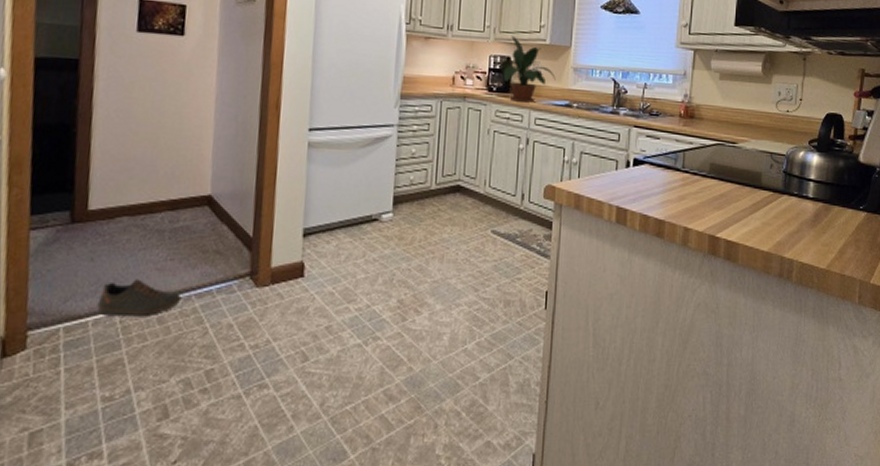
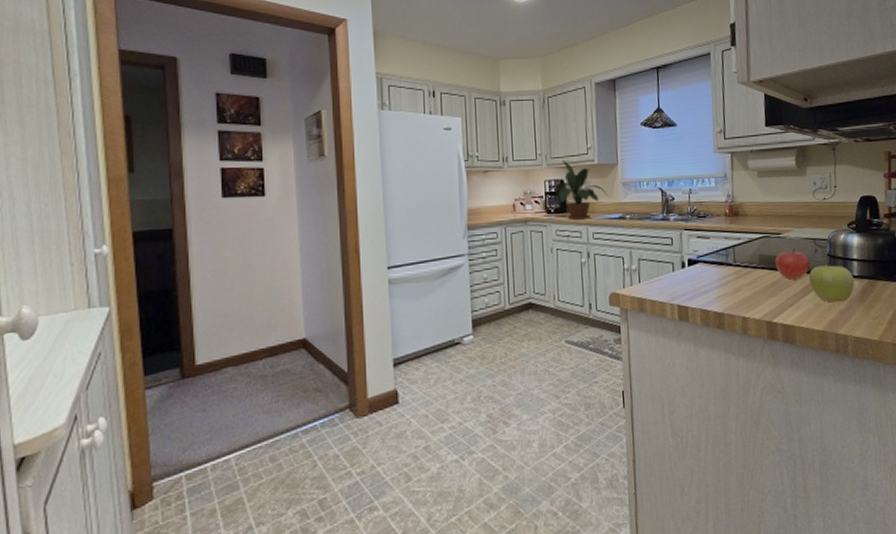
shoe: present [97,279,182,317] -> none [213,422,290,460]
fruit: none [727,161,763,194] -> present [775,249,810,280]
fruit: none [761,181,809,224] -> present [809,264,855,302]

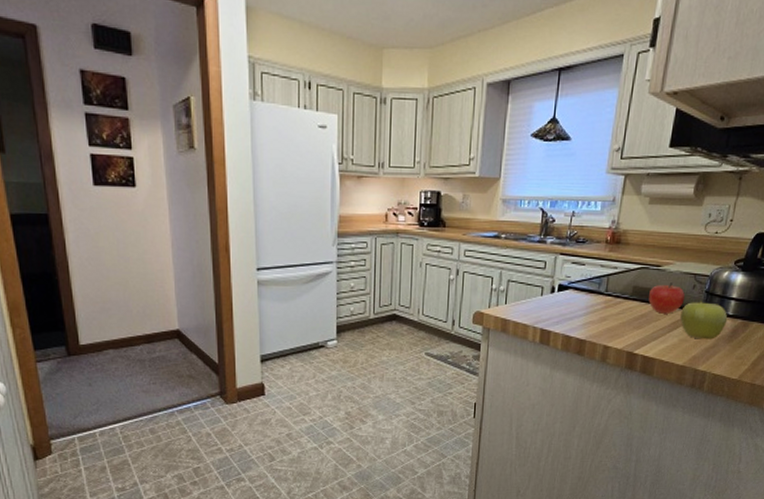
potted plant: present [551,159,607,220] -> none [426,169,485,235]

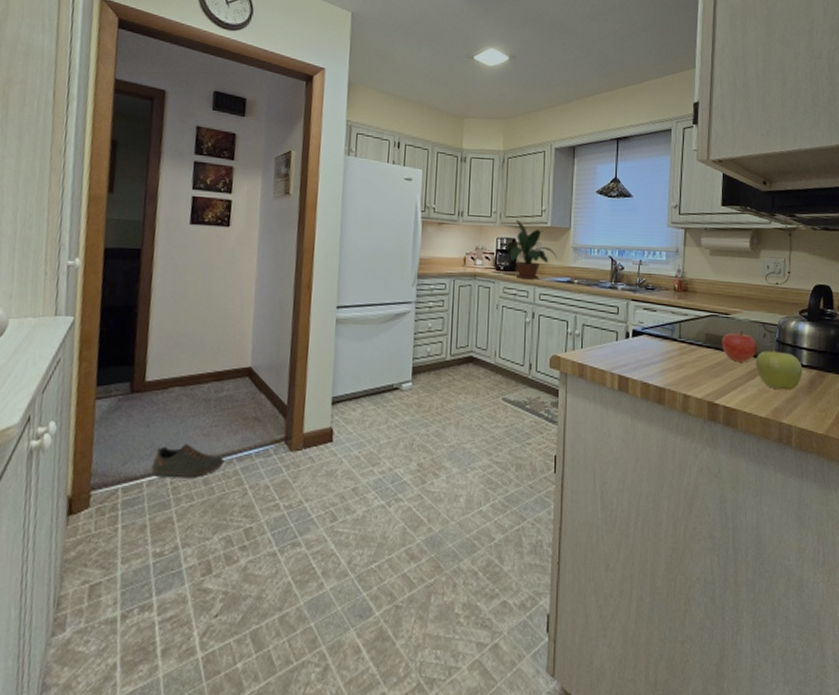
shoe: none [100,399,167,429] -> present [151,443,225,479]
potted plant: none [426,169,485,235] -> present [503,219,557,280]

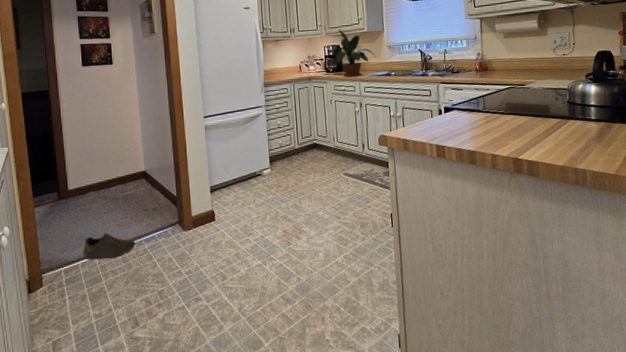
fruit: present [722,331,757,362] -> none [520,97,551,124]
fruit: present [756,350,803,391] -> none [551,110,592,142]

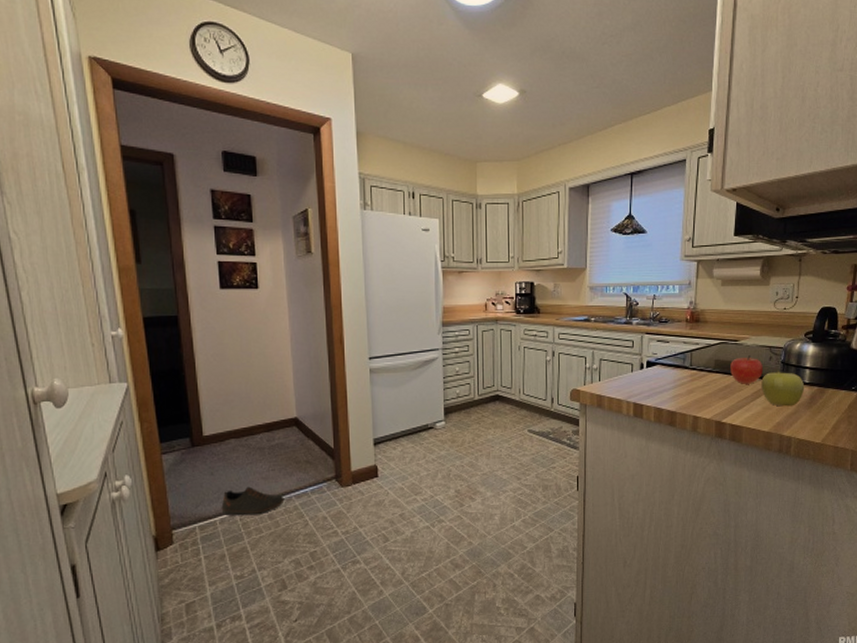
potted plant: present [330,29,376,77] -> none [522,263,574,320]
fruit: none [520,97,551,124] -> present [730,355,763,384]
fruit: none [551,110,592,142] -> present [761,371,805,407]

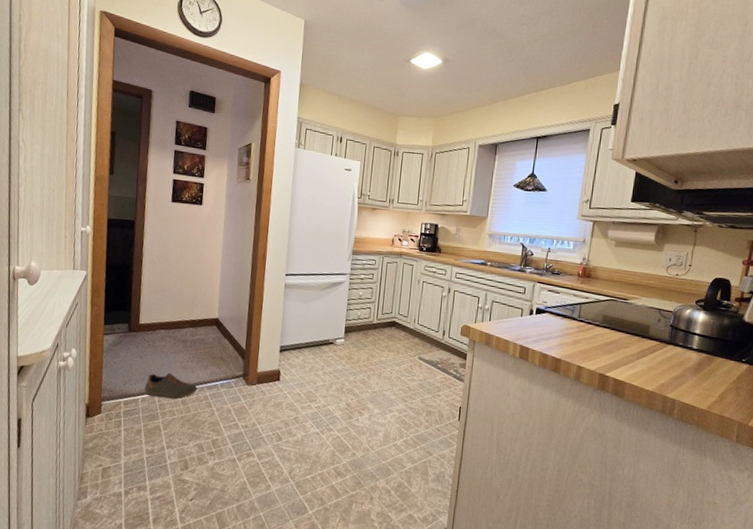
fruit: present [730,355,763,384] -> none [618,315,651,343]
fruit: present [761,371,805,407] -> none [648,333,693,370]

